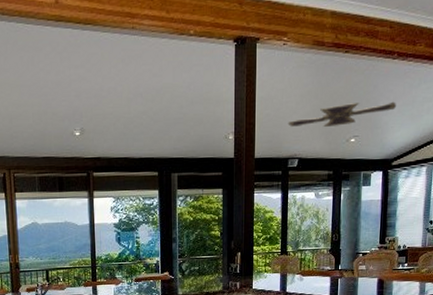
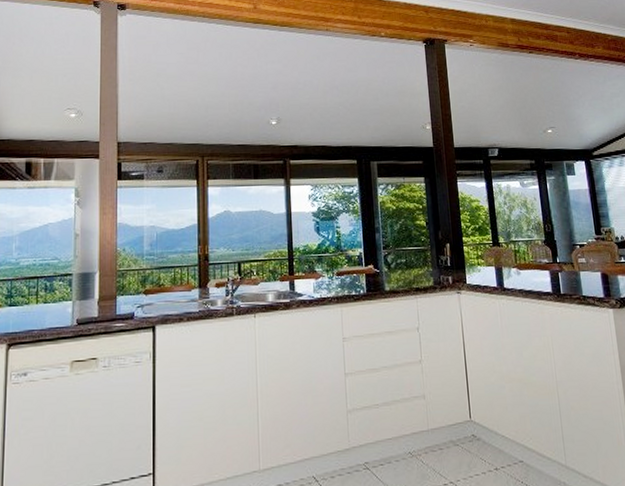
ceiling fan: present [288,101,396,127] -> none [483,96,587,118]

